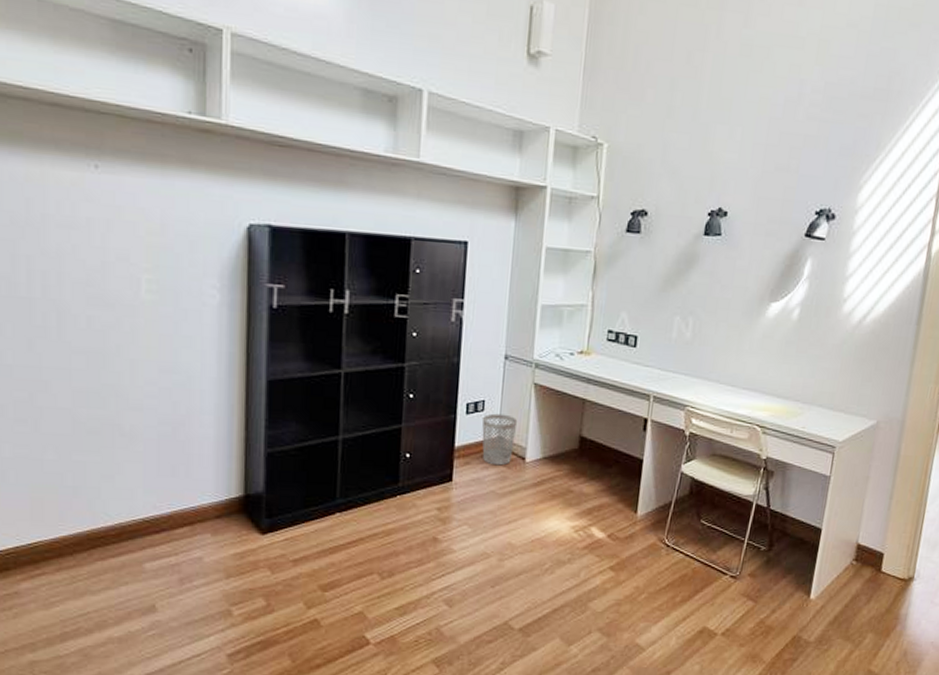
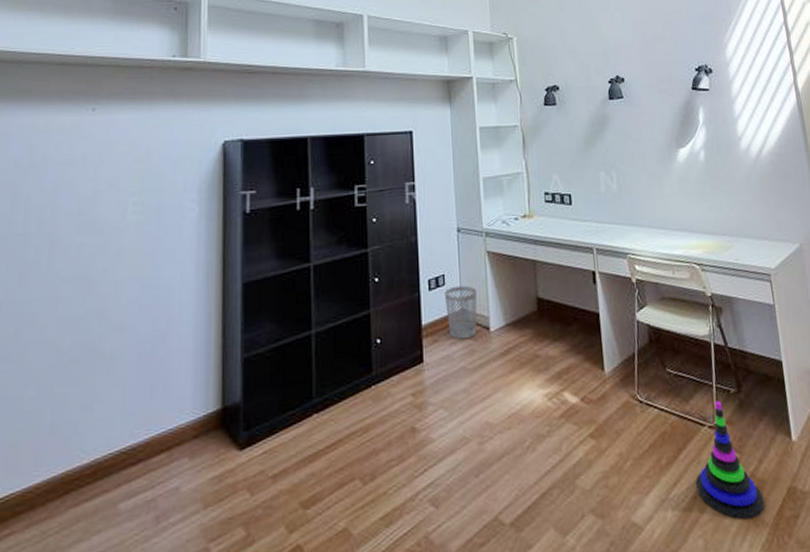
stacking toy: none [704,555,768,656] -> present [696,401,765,520]

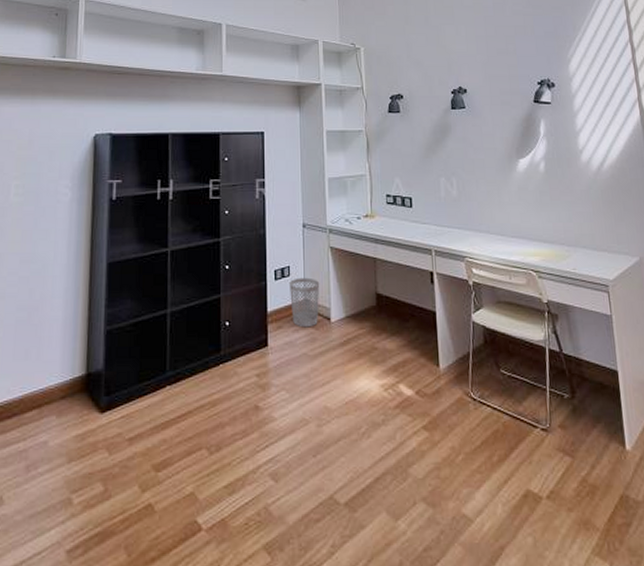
stacking toy: present [696,401,765,520] -> none [527,404,596,523]

